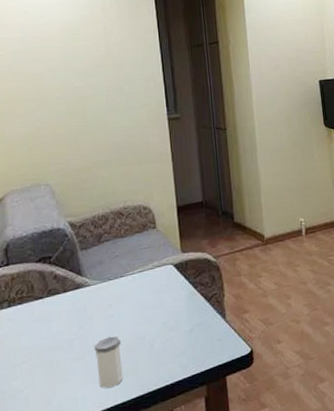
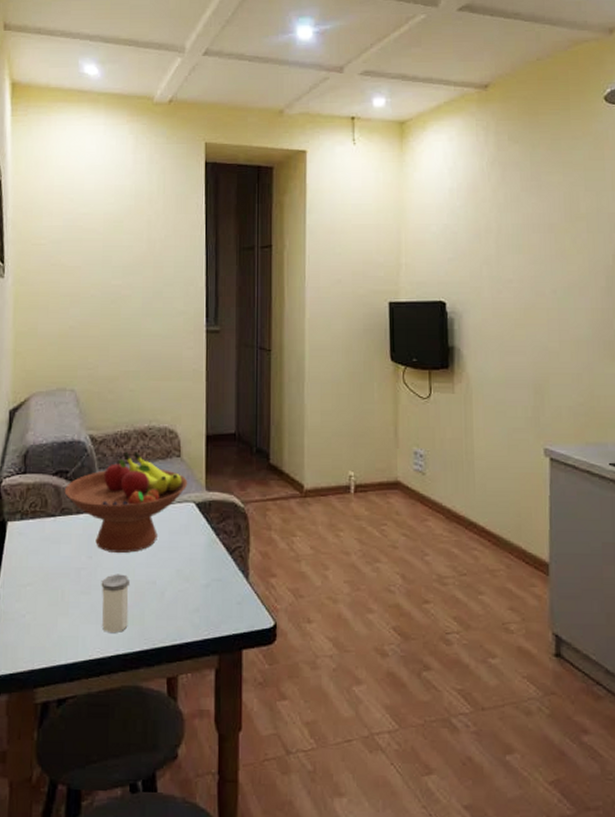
fruit bowl: none [49,229,165,320] -> present [64,451,188,554]

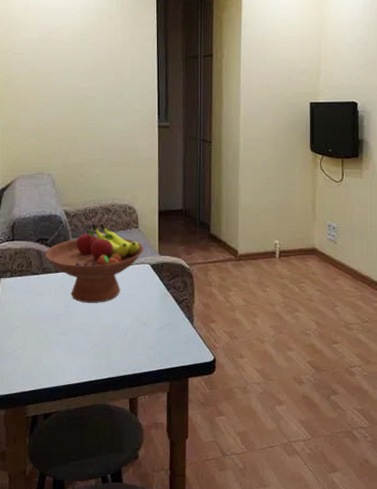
salt shaker: present [101,574,129,634] -> none [76,319,98,365]

